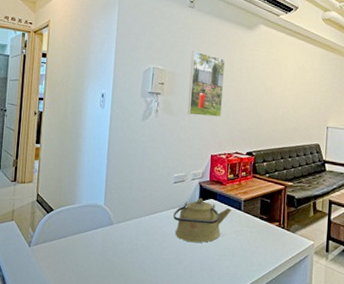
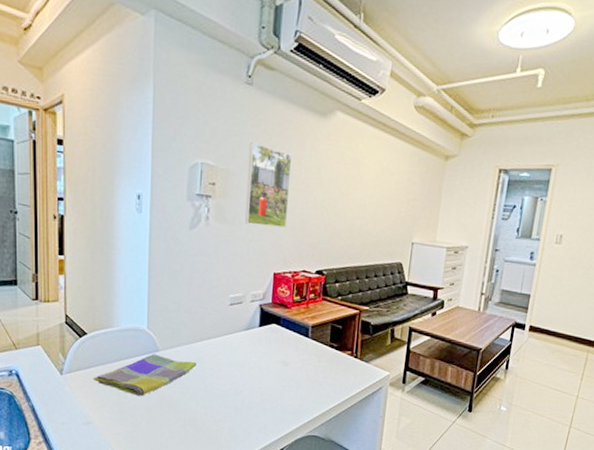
dish towel: none [56,227,145,266] -> present [93,354,197,396]
kettle: present [173,198,231,243] -> none [230,323,297,372]

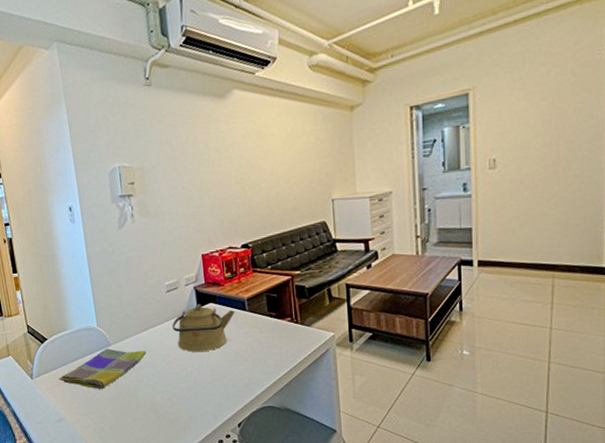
kettle: none [230,323,297,372] -> present [172,304,235,353]
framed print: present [244,142,293,228] -> none [158,137,206,214]

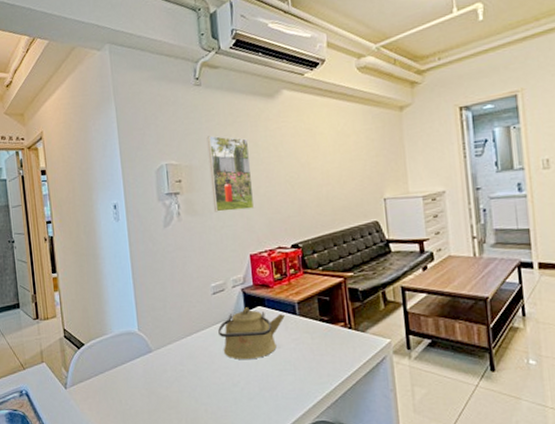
dish towel: present [59,348,146,389] -> none [95,355,190,401]
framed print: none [158,137,206,214] -> present [206,135,255,212]

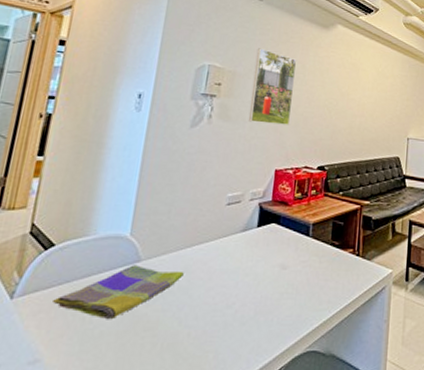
dish towel: none [95,355,190,401] -> present [53,265,184,319]
kettle: present [218,307,285,360] -> none [223,223,297,280]

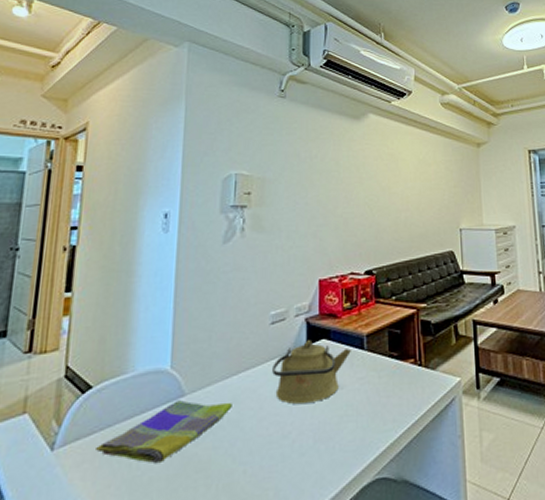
kettle: none [223,223,297,280] -> present [272,340,351,405]
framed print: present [248,48,297,125] -> none [283,149,330,231]

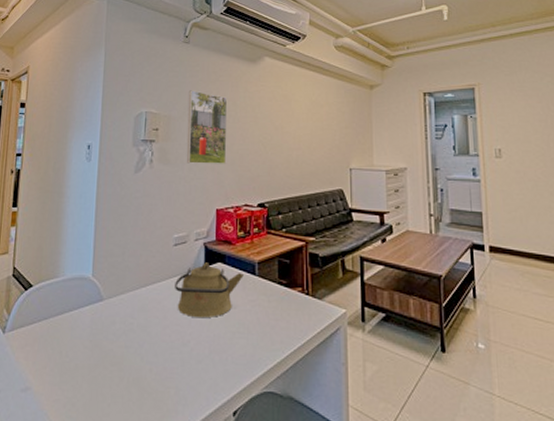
dish towel: present [96,400,232,463] -> none [35,304,141,353]
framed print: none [283,149,330,231] -> present [186,90,228,164]

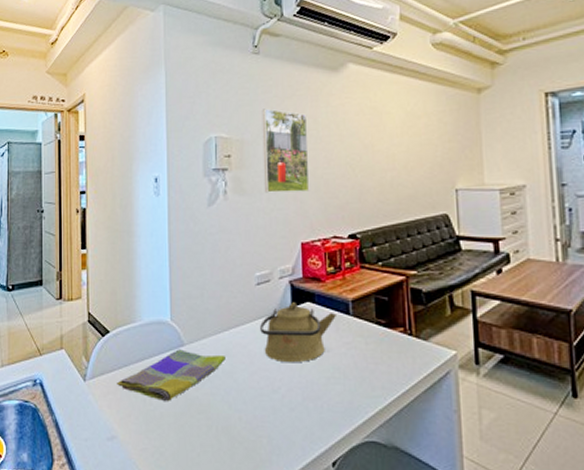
dish towel: none [35,304,141,353] -> present [117,349,226,401]

